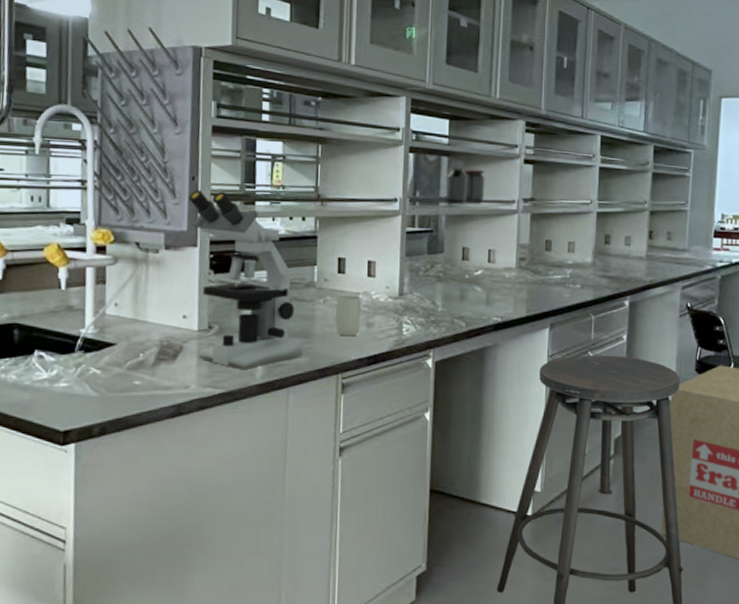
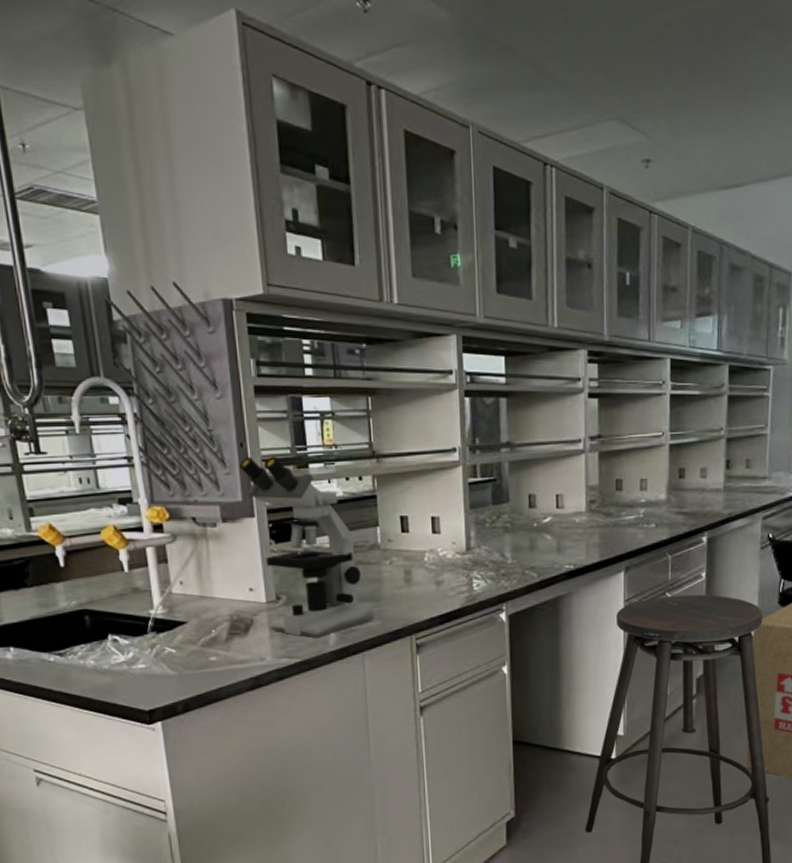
cup: present [335,295,361,337] -> none [403,554,429,597]
bottle: present [445,160,467,204] -> none [506,400,530,449]
jar: present [462,168,485,204] -> none [523,408,548,447]

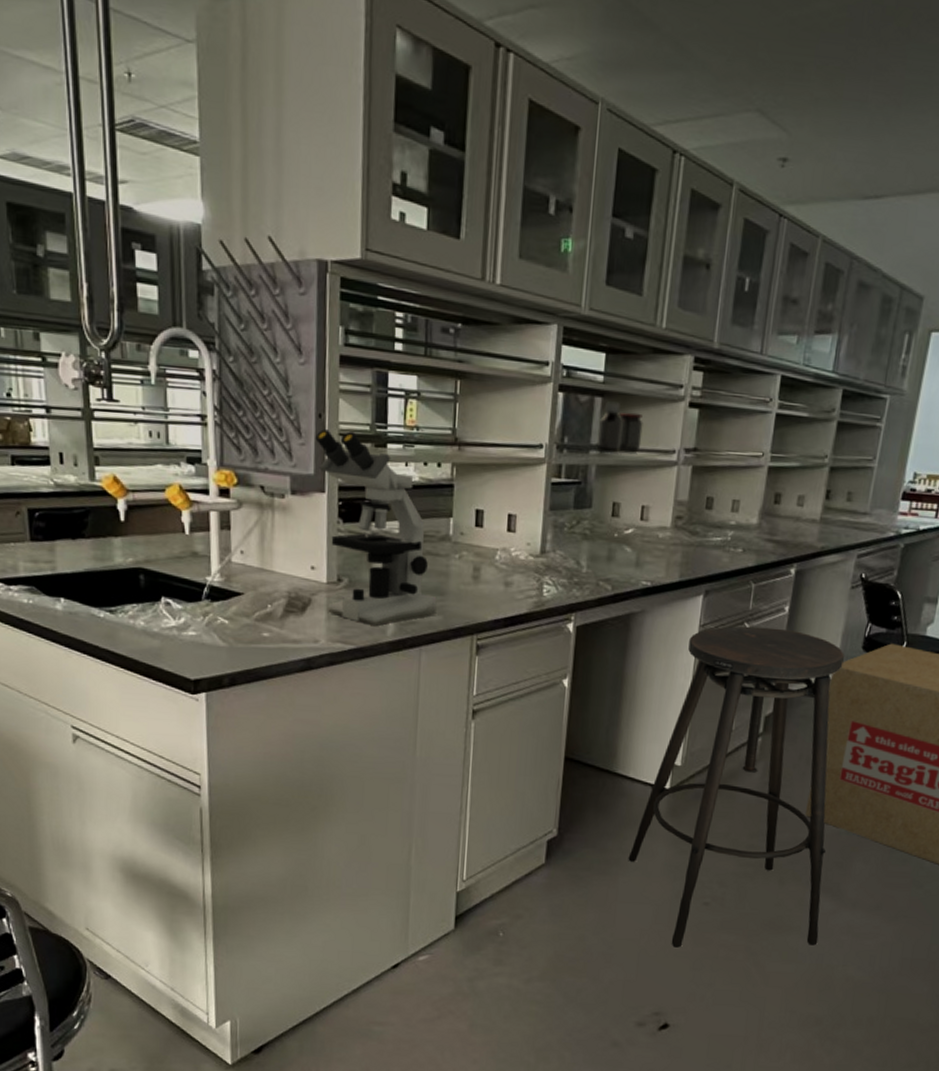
bottle: none [506,400,530,449] -> present [596,401,623,453]
jar: none [523,408,548,447] -> present [618,412,643,453]

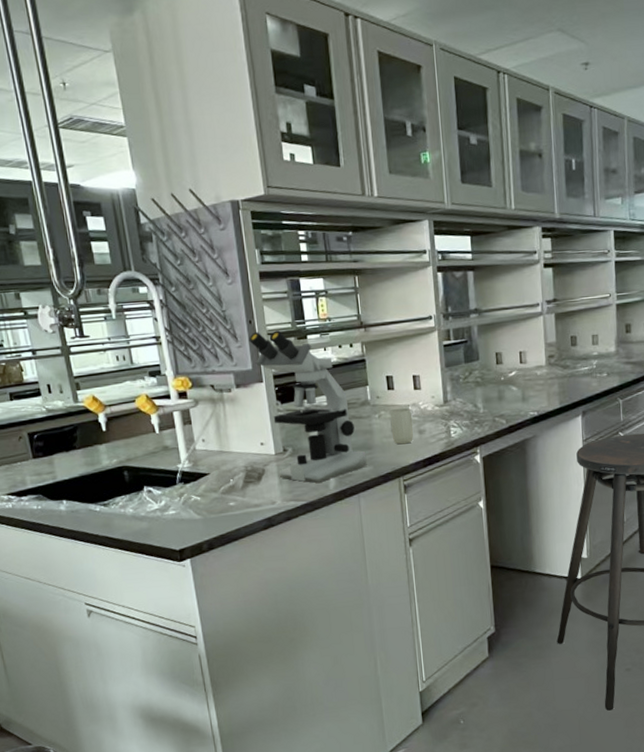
cup: none [471,550,499,596] -> present [390,407,413,445]
bottle: present [596,401,623,453] -> none [474,273,495,314]
jar: present [618,412,643,453] -> none [488,279,511,312]

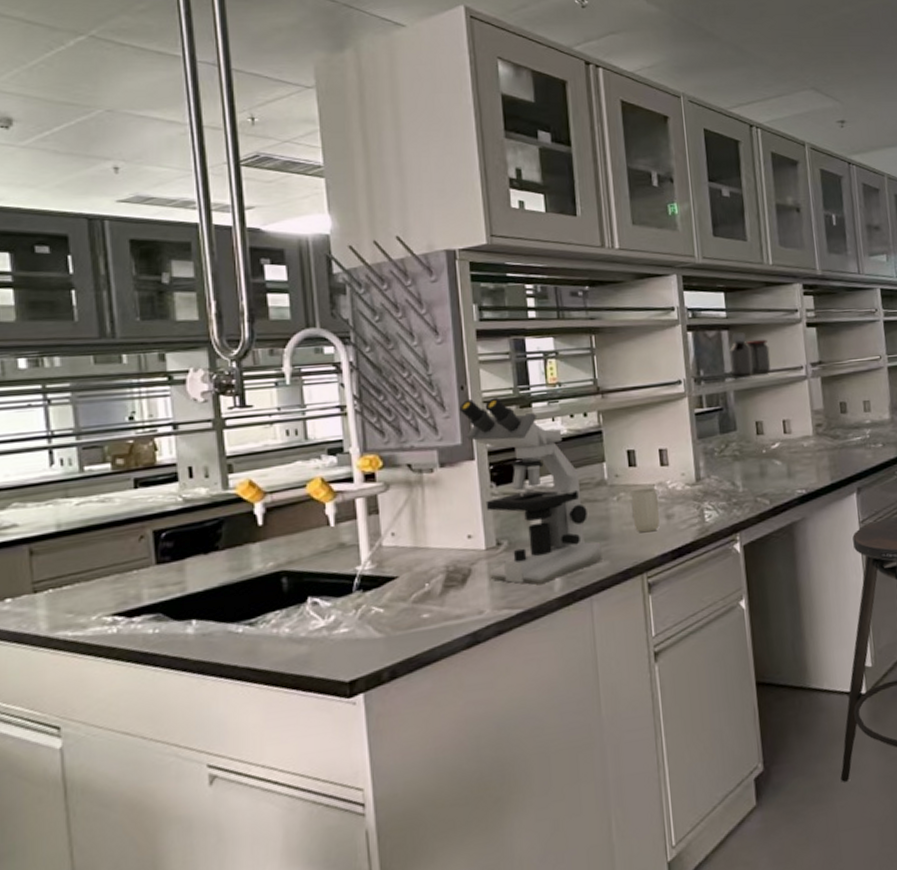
bottle: none [474,273,495,314] -> present [729,332,753,378]
jar: none [488,279,511,312] -> present [745,339,771,376]

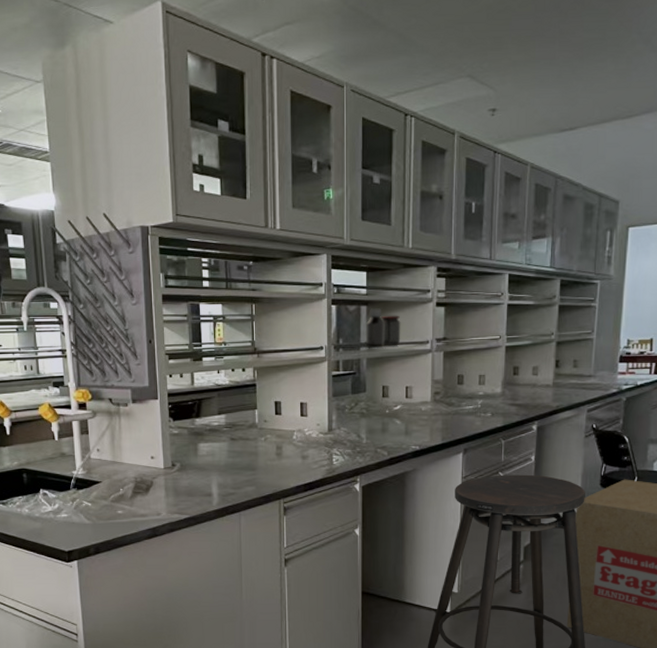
microscope: present [459,397,602,584] -> none [148,351,250,498]
cup: present [631,487,660,533] -> none [275,433,296,468]

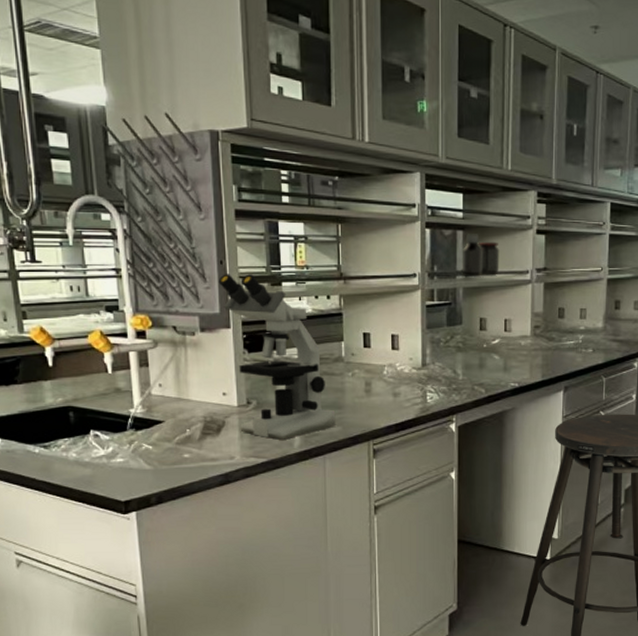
microscope: none [148,351,250,498] -> present [218,274,336,440]

